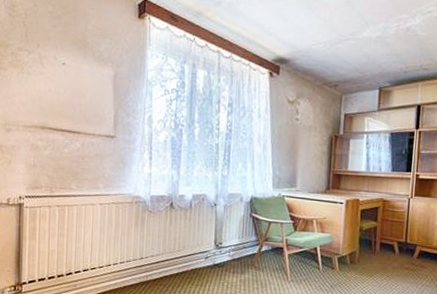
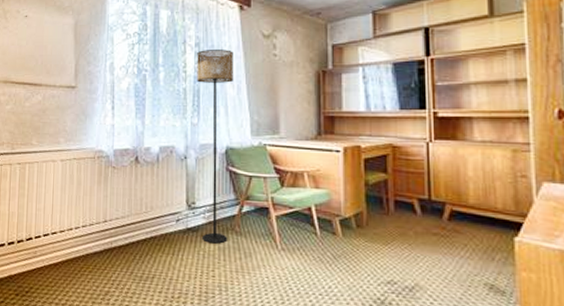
floor lamp: none [227,110,262,277] -> present [197,49,233,244]

